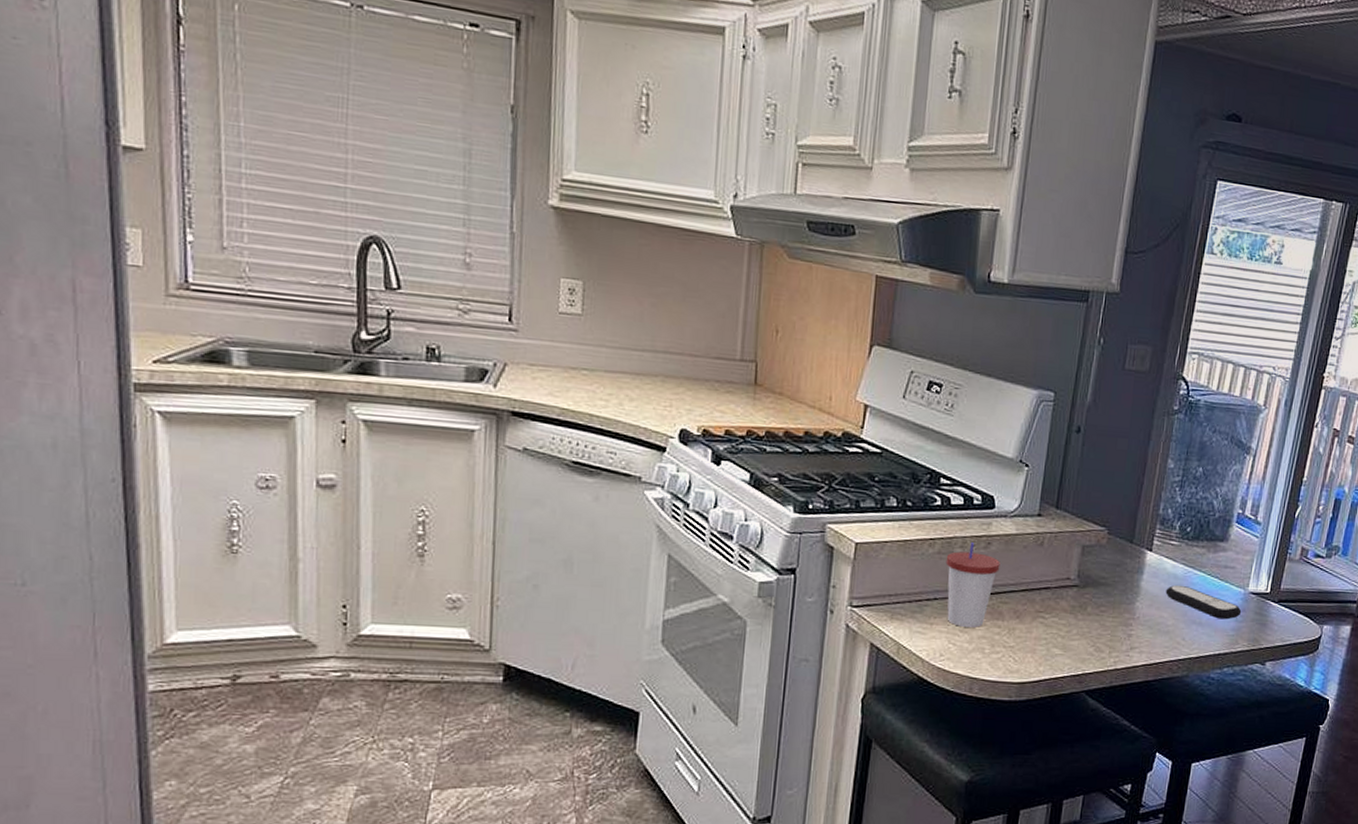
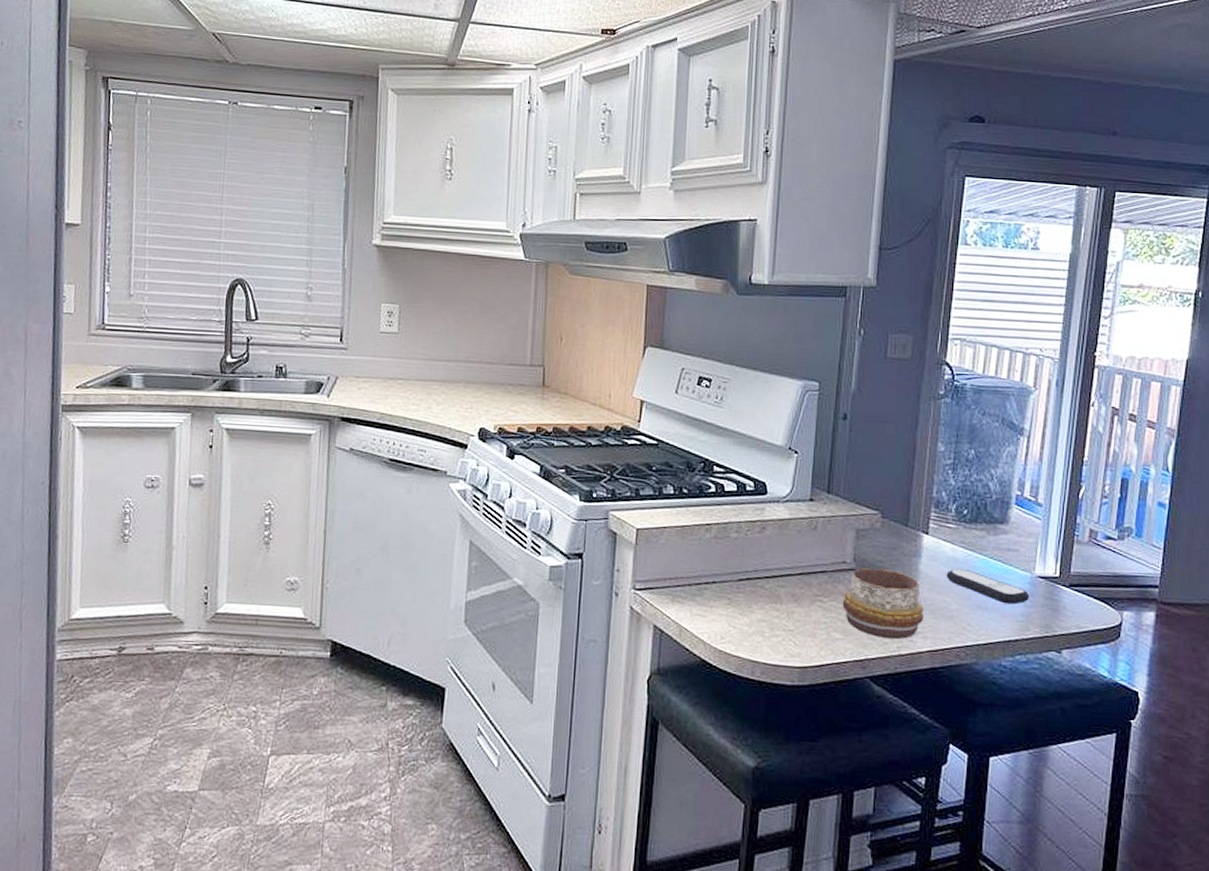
cup: present [945,542,1000,627] -> none [722,527,775,611]
decorative bowl: none [1063,584,1142,654] -> present [842,568,925,640]

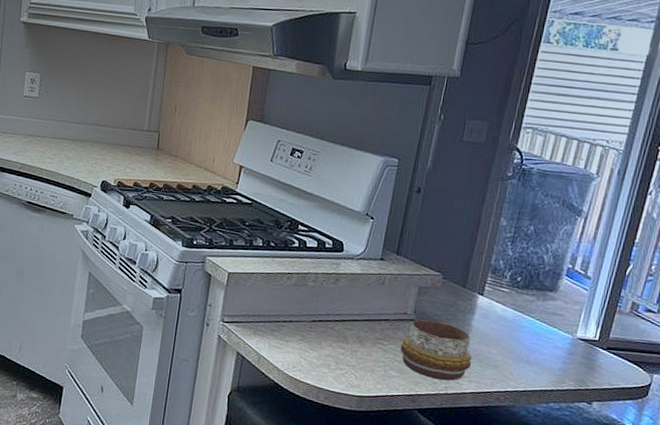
remote control: present [946,568,1030,605] -> none [495,326,569,361]

